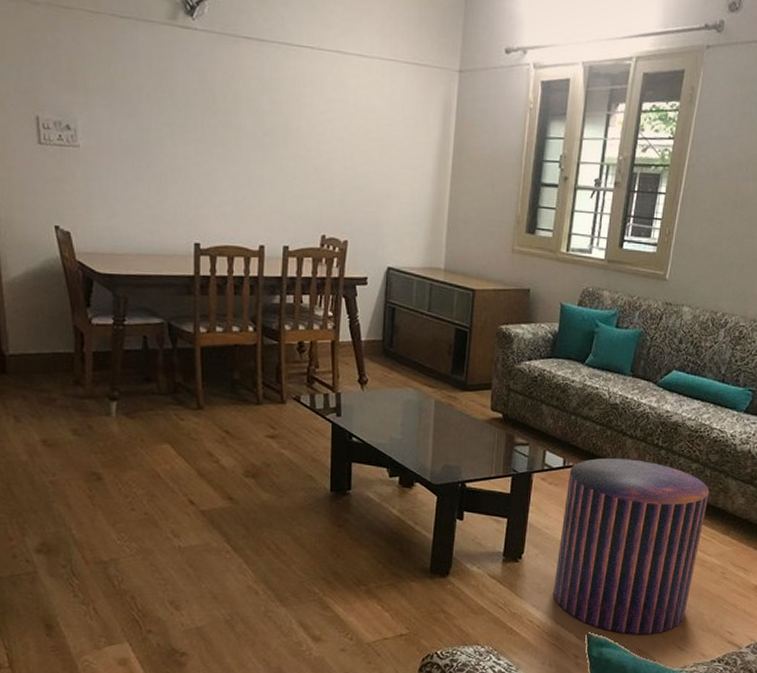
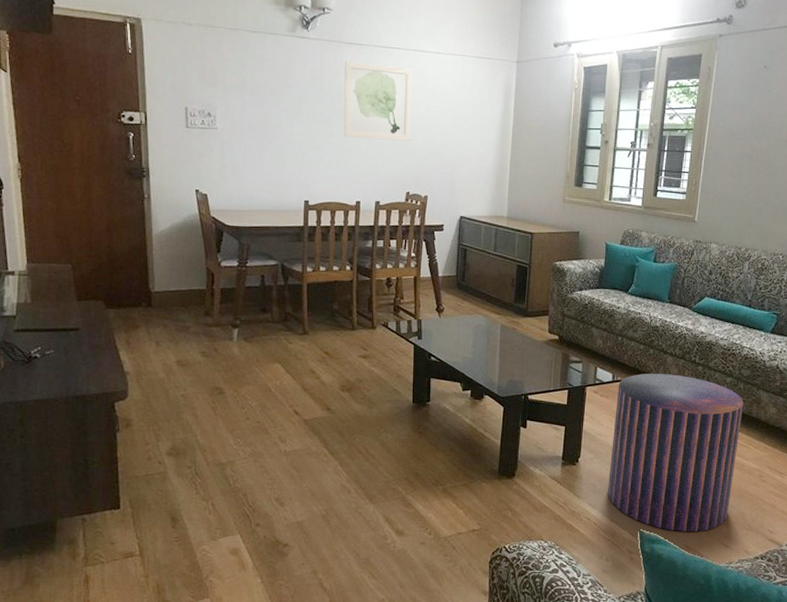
wall art: none [241,62,329,170] -> present [343,61,413,141]

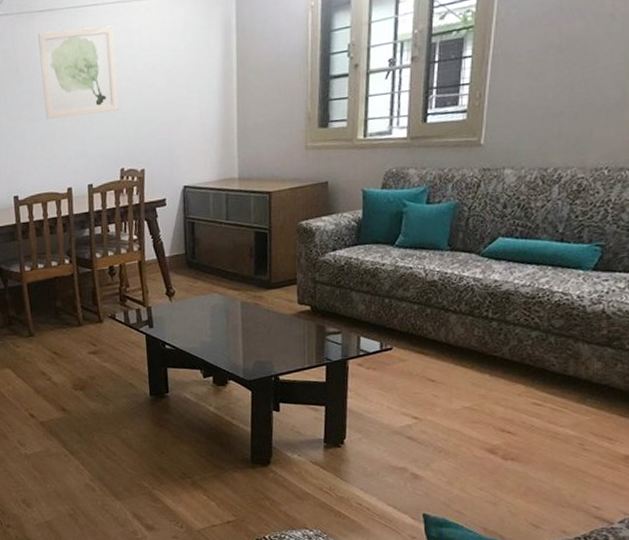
pouf: present [607,374,744,531] -> none [381,334,556,513]

